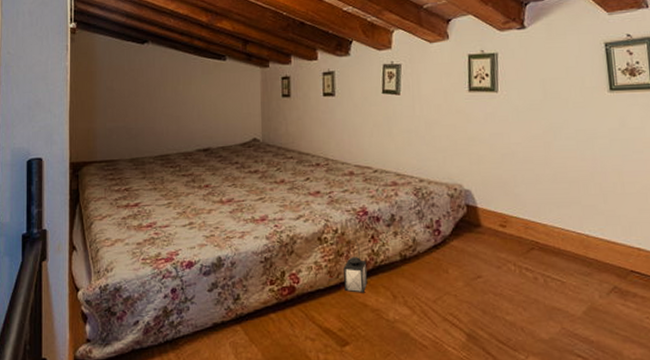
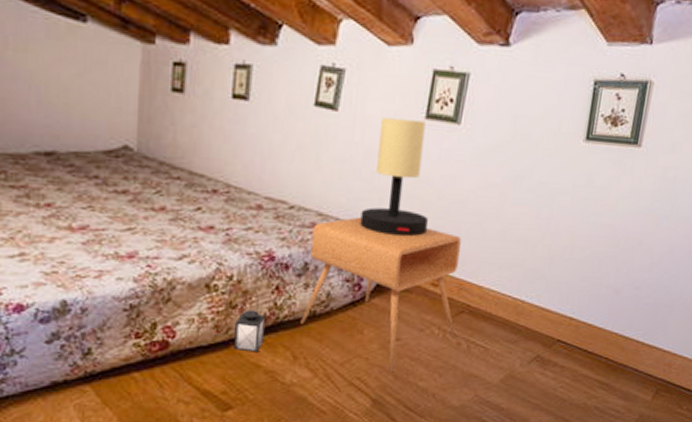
side table: none [394,173,532,308] -> present [300,216,461,373]
table lamp: none [430,93,487,187] -> present [360,117,428,237]

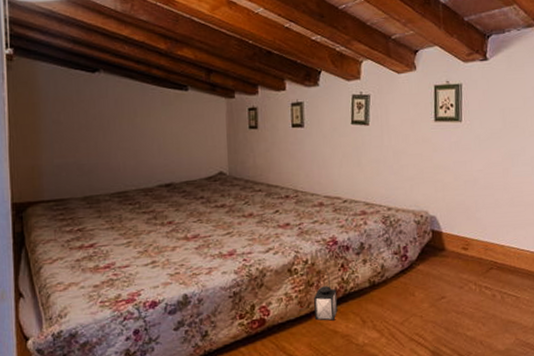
side table: present [300,216,461,373] -> none [363,202,491,326]
table lamp: present [360,117,428,237] -> none [398,123,451,214]

